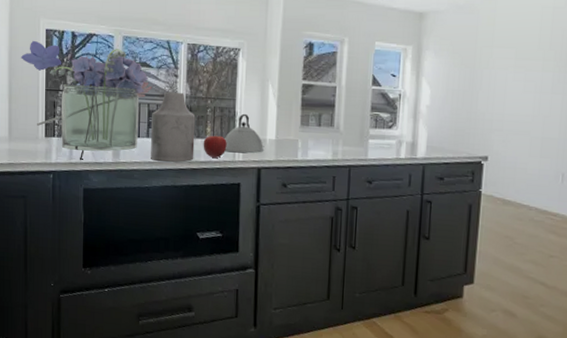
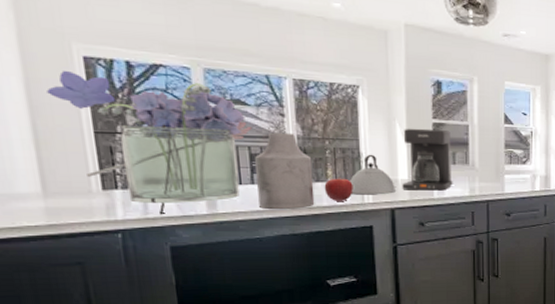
coffee maker: none [269,89,318,153] -> present [402,128,453,191]

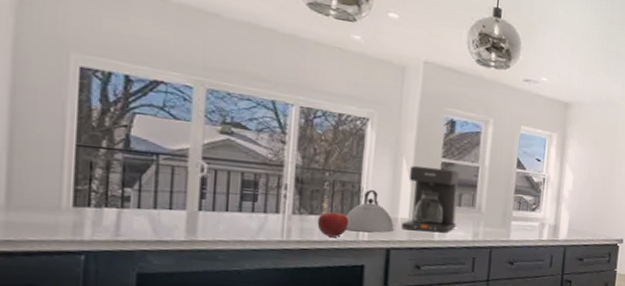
flower bouquet: present [47,71,253,215] -> none [33,80,249,239]
vase: present [255,132,315,210] -> none [243,159,308,242]

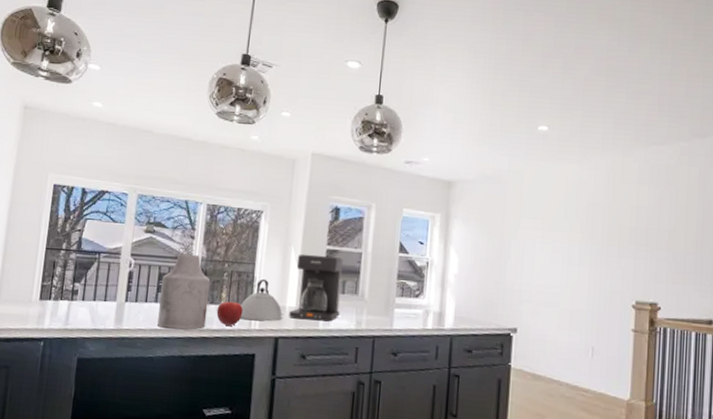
vase: none [243,159,308,242] -> present [157,253,211,331]

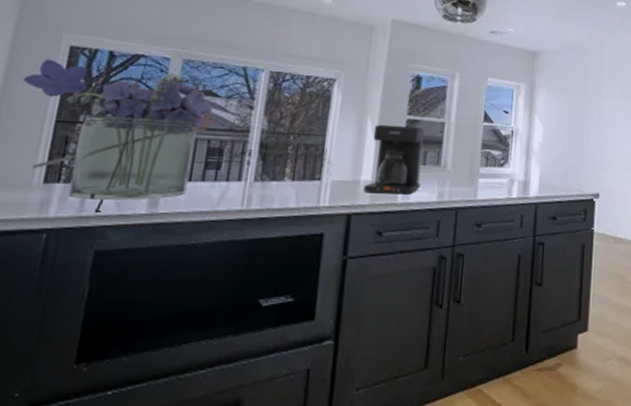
flower bouquet: none [22,196,166,327] -> present [23,60,218,214]
vase: present [157,253,211,331] -> none [203,125,272,212]
fruit: present [216,299,243,326] -> none [278,174,311,204]
kettle: present [241,278,283,322] -> none [308,151,356,198]

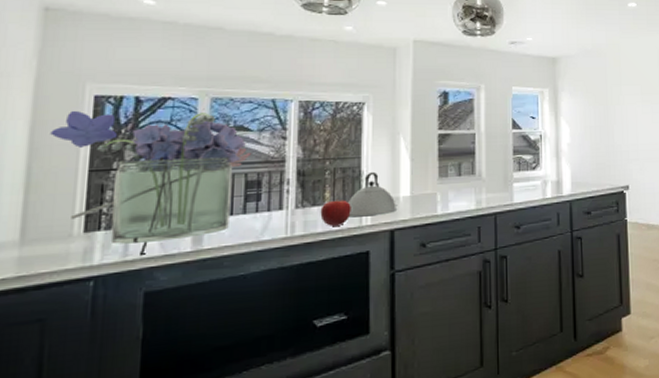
fruit: none [278,174,311,204] -> present [320,197,351,226]
kettle: none [308,151,356,198] -> present [348,171,396,218]
coffee maker: present [364,124,425,195] -> none [404,140,458,208]

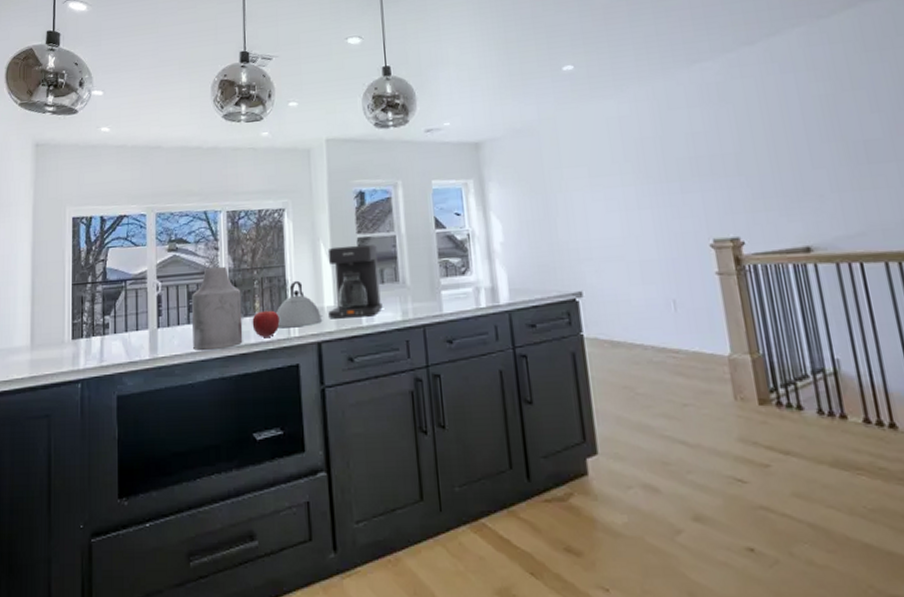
flower bouquet: present [50,111,252,257] -> none [45,228,191,363]
vase: none [248,156,310,242] -> present [192,266,243,352]
coffee maker: none [404,140,458,208] -> present [327,244,383,319]

